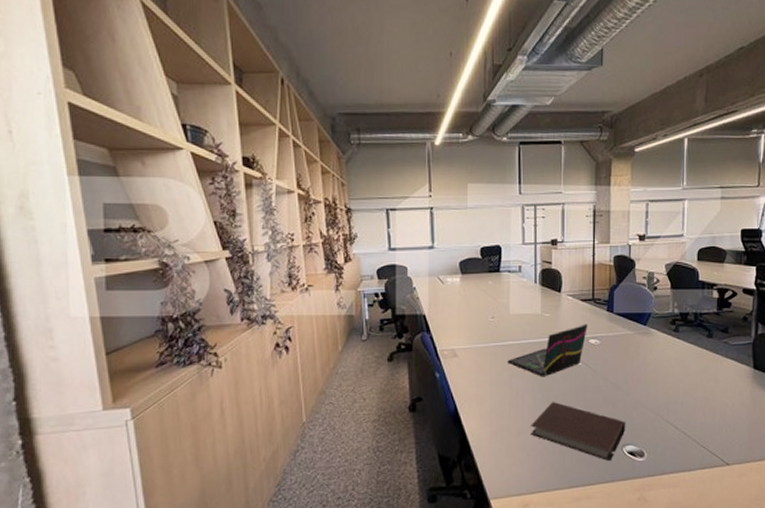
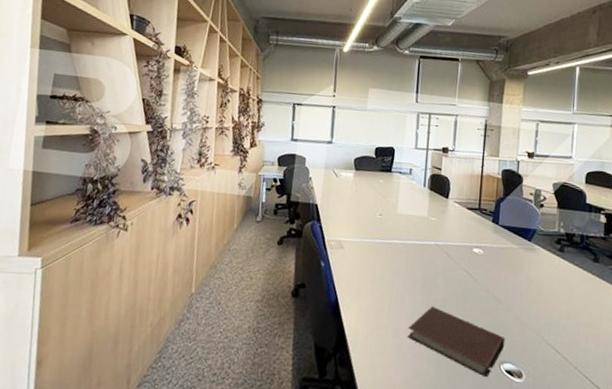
laptop: present [507,323,588,377] -> none [390,232,472,280]

